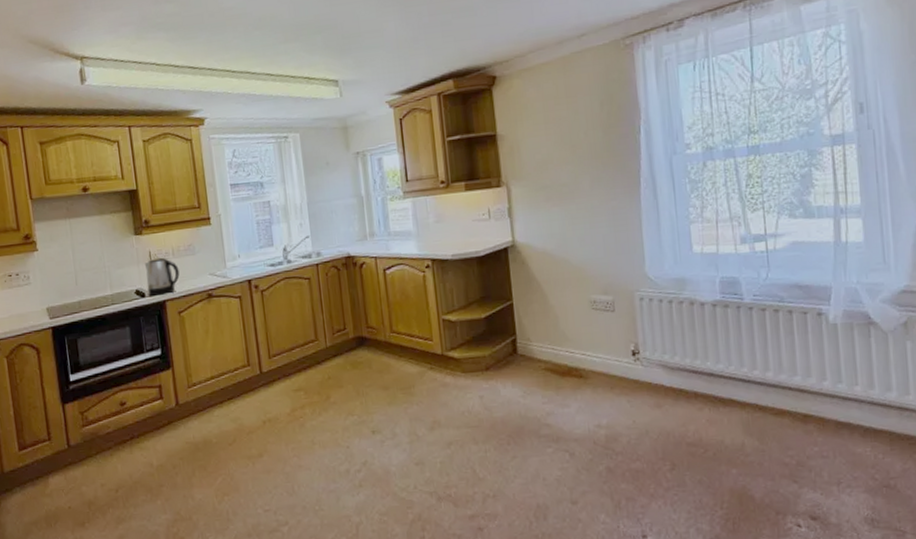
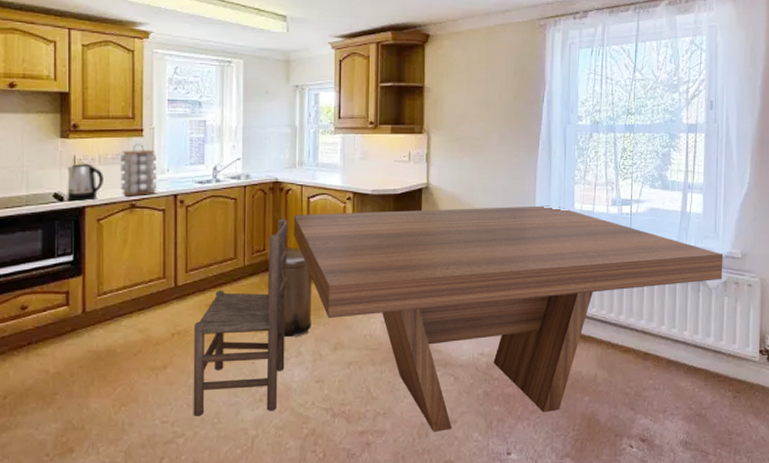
spice rack: none [192,232,231,286] -> present [120,143,158,195]
dining chair: none [283,295,381,504] -> present [193,219,288,416]
pedal bin: none [349,324,404,419] -> present [267,248,312,338]
dining table: none [370,251,901,514] -> present [293,205,723,432]

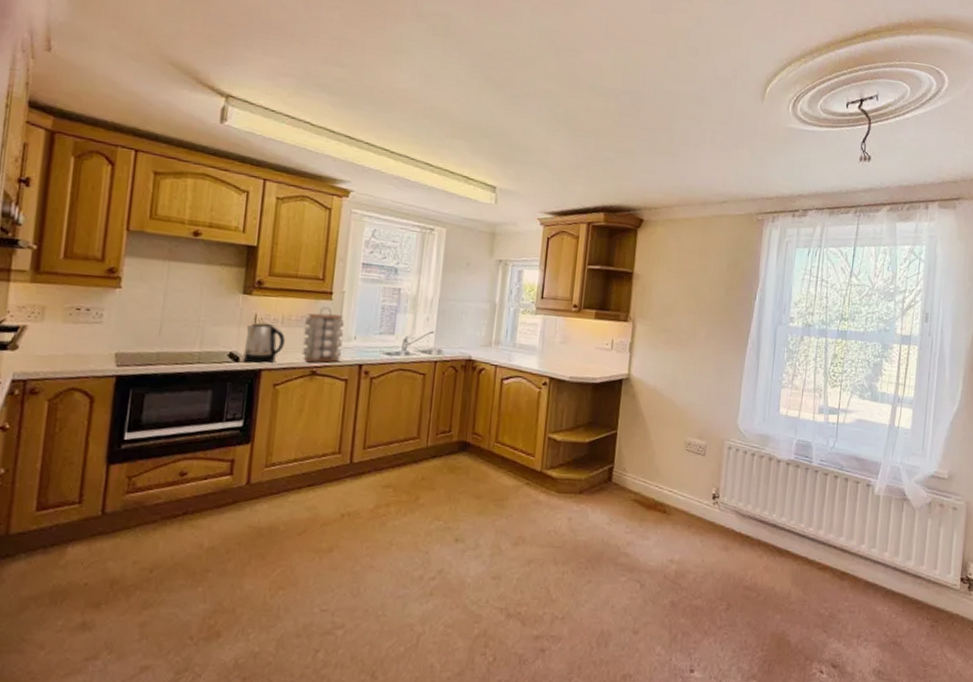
dining chair: present [193,219,288,416] -> none [356,400,478,607]
pedal bin: present [267,248,312,338] -> none [449,431,499,529]
dining table: present [293,205,723,432] -> none [482,396,930,642]

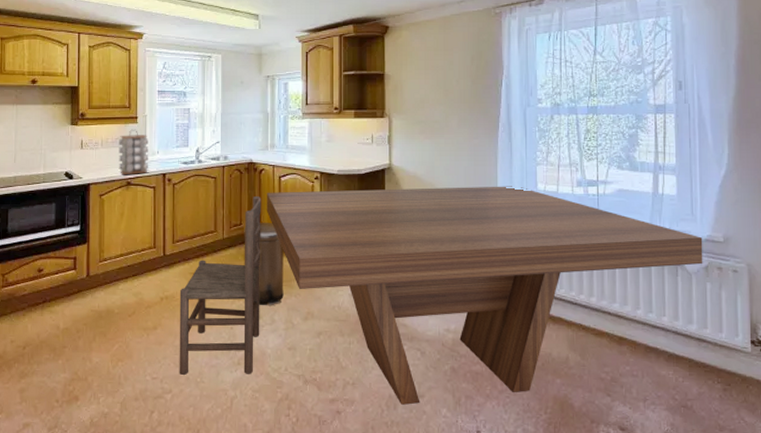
kettle: present [243,322,285,364] -> none [75,146,105,180]
dining chair: none [356,400,478,607] -> present [179,196,261,375]
pedal bin: none [449,431,499,529] -> present [244,223,284,306]
dining table: none [482,396,930,642] -> present [266,186,703,405]

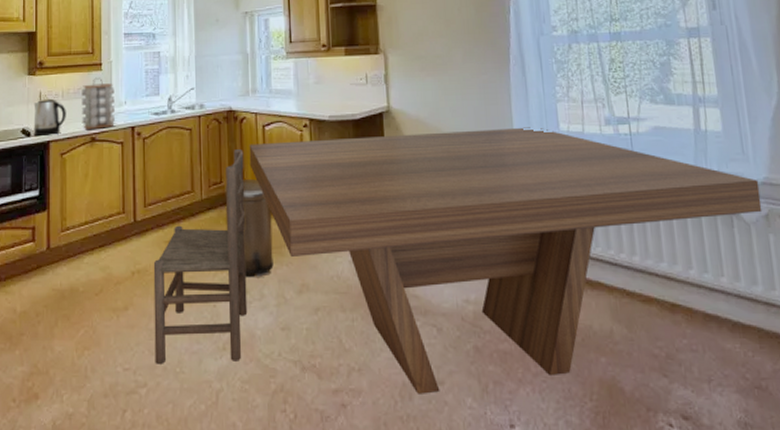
kettle: none [75,146,105,180] -> present [33,98,66,137]

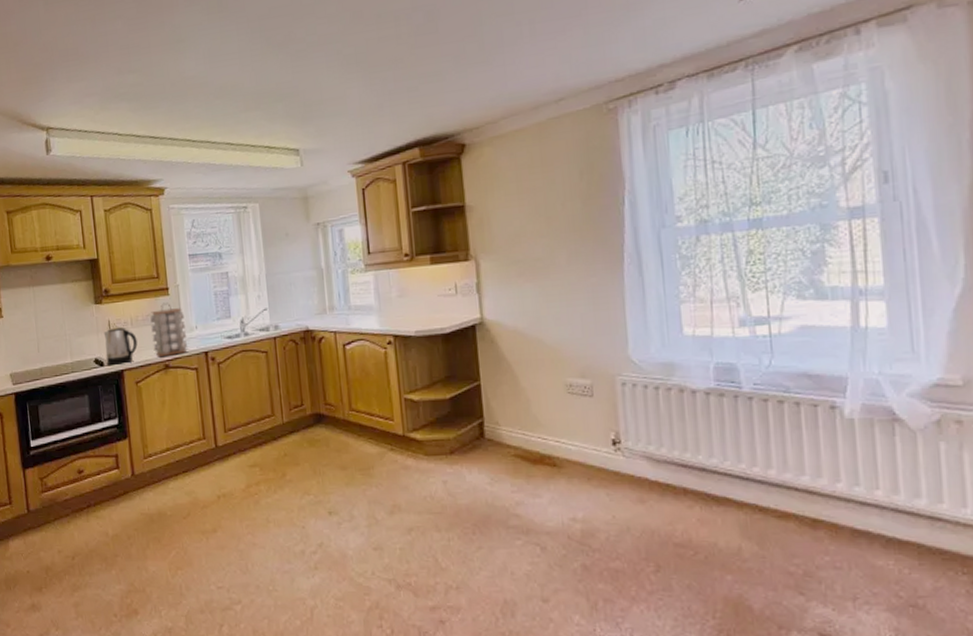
dining chair: present [153,149,248,364] -> none [238,370,338,583]
pedal bin: present [225,179,274,278] -> none [306,401,362,500]
dining table: present [249,127,762,394] -> none [329,333,933,611]

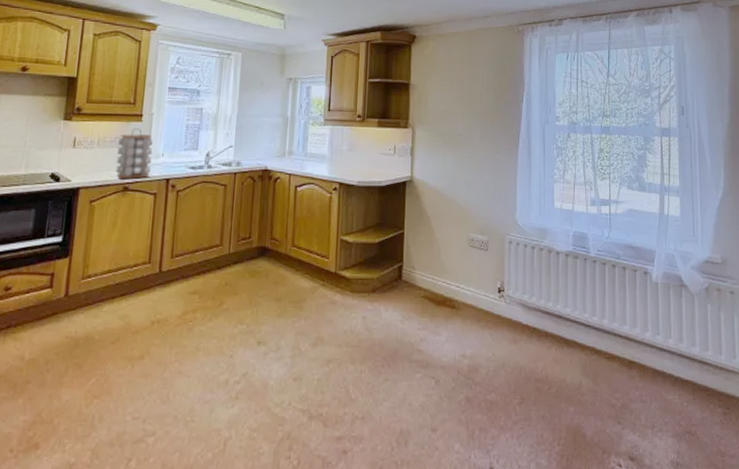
kettle: present [103,326,138,366] -> none [63,145,101,183]

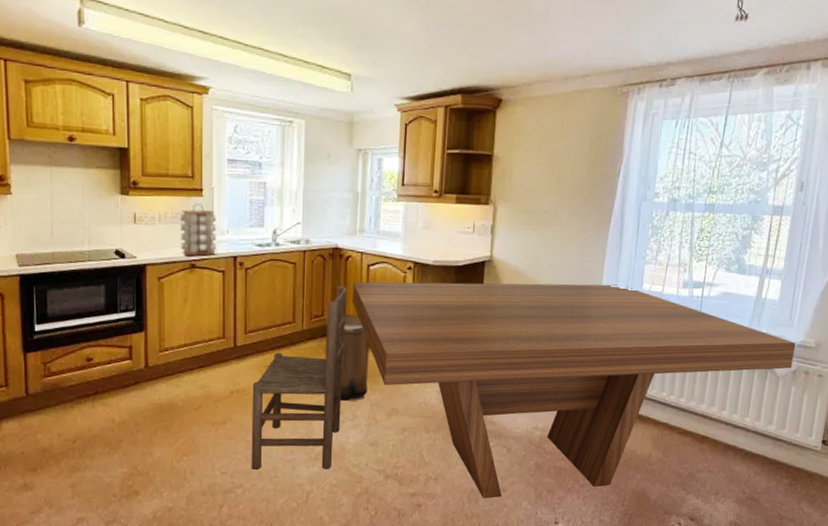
dining chair: none [166,207,275,413] -> present [251,286,347,470]
pedal bin: none [250,236,296,331] -> present [325,314,370,402]
dining table: none [279,202,704,441] -> present [352,281,796,498]

